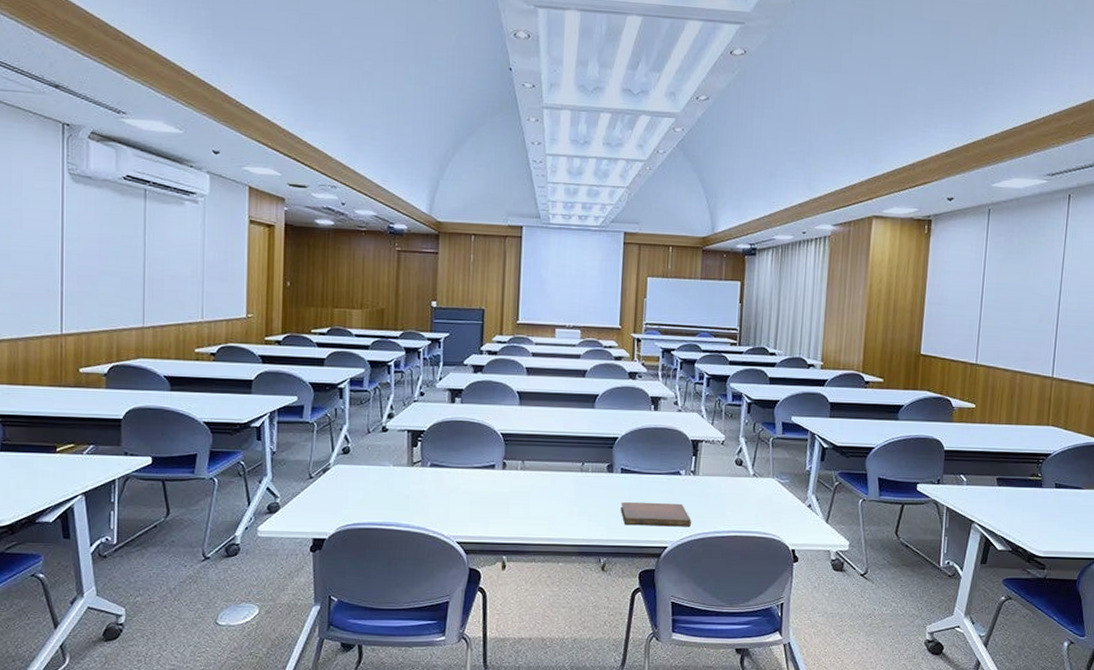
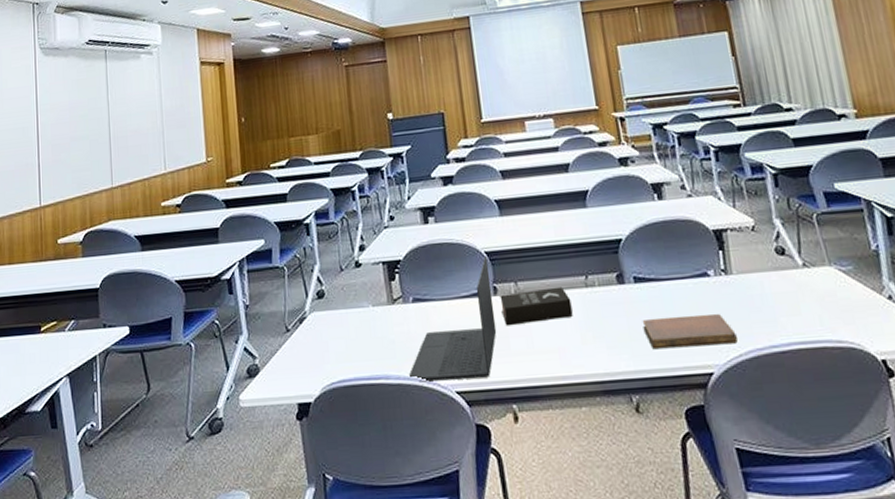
laptop: none [416,436,503,533] -> present [407,255,497,382]
book: none [507,468,567,495] -> present [500,286,573,326]

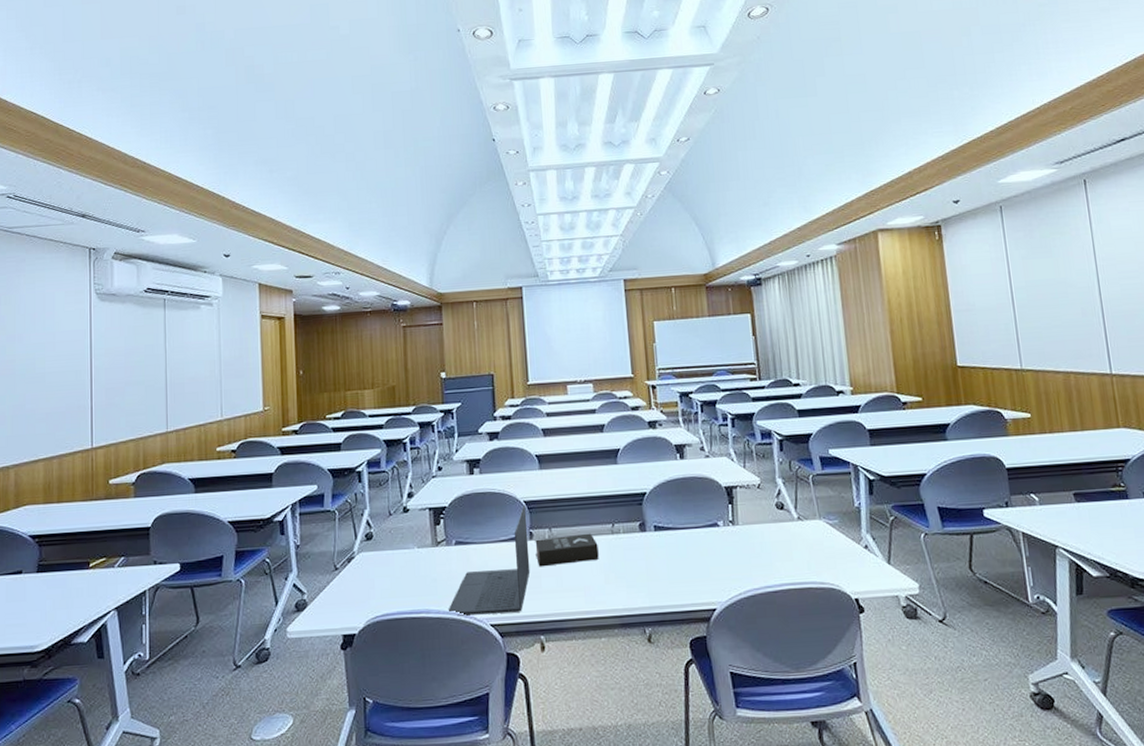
notebook: present [642,314,738,350] -> none [659,559,738,589]

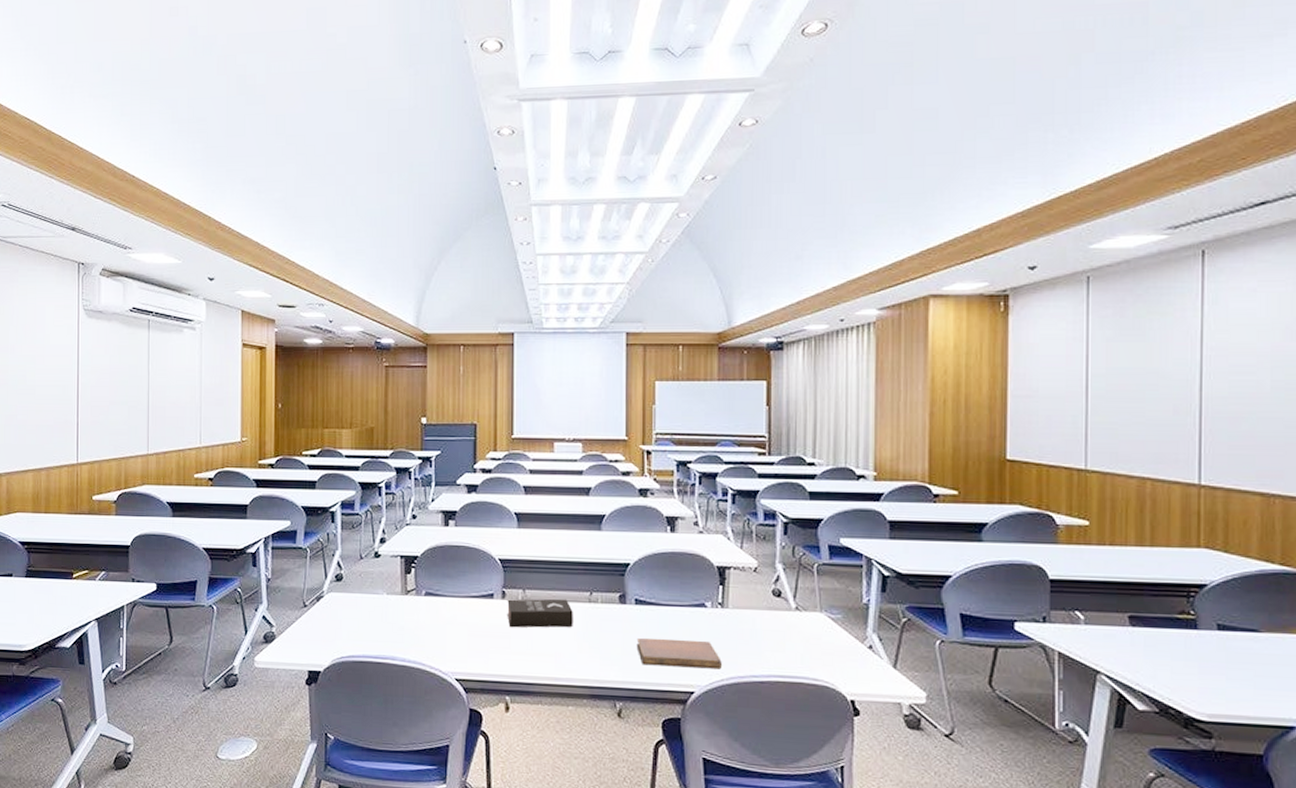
laptop: present [447,504,530,616] -> none [412,562,501,670]
notebook: none [659,559,738,589] -> present [636,637,722,669]

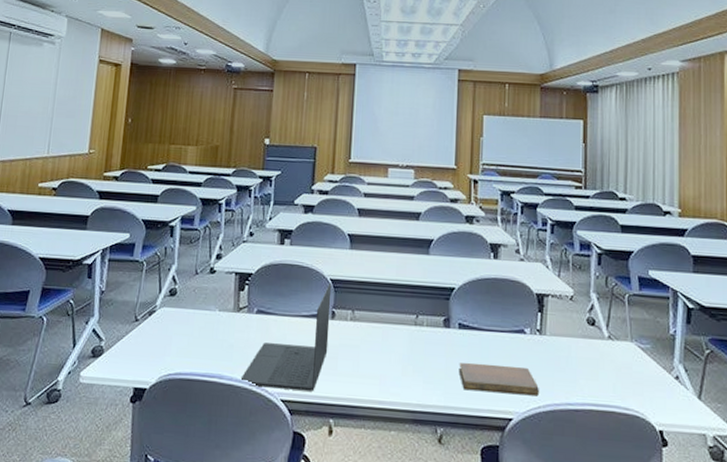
laptop: none [412,562,501,670] -> present [239,282,332,392]
book: present [507,598,573,628] -> none [335,319,399,350]

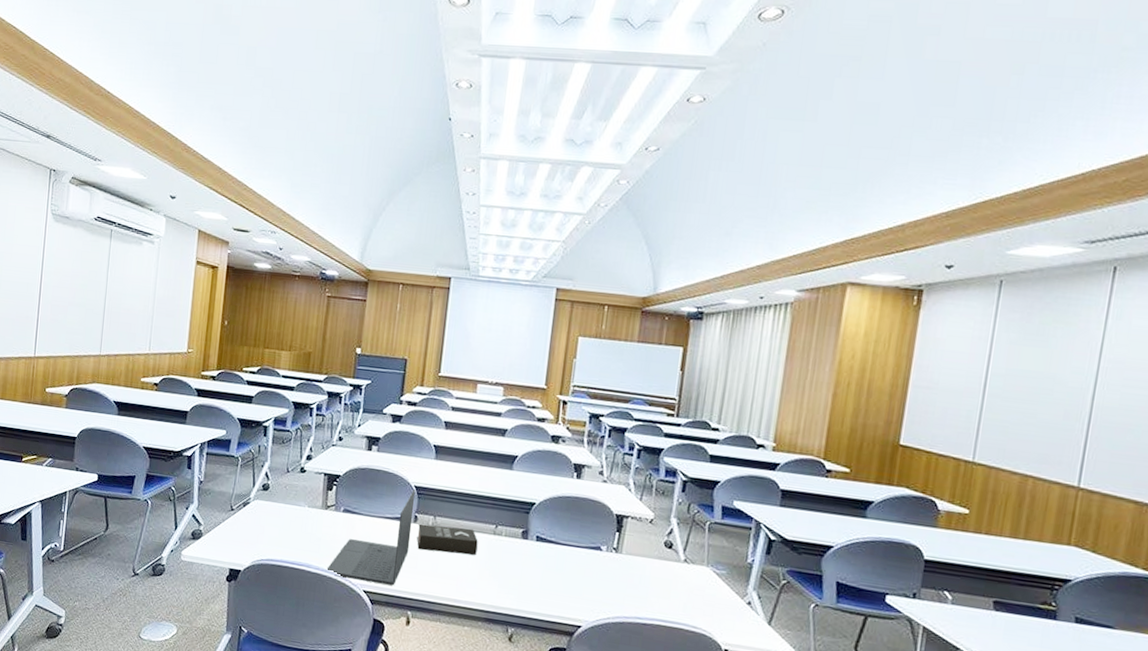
book: none [335,319,399,350] -> present [417,523,478,555]
notebook: present [458,362,539,396] -> none [533,572,610,608]

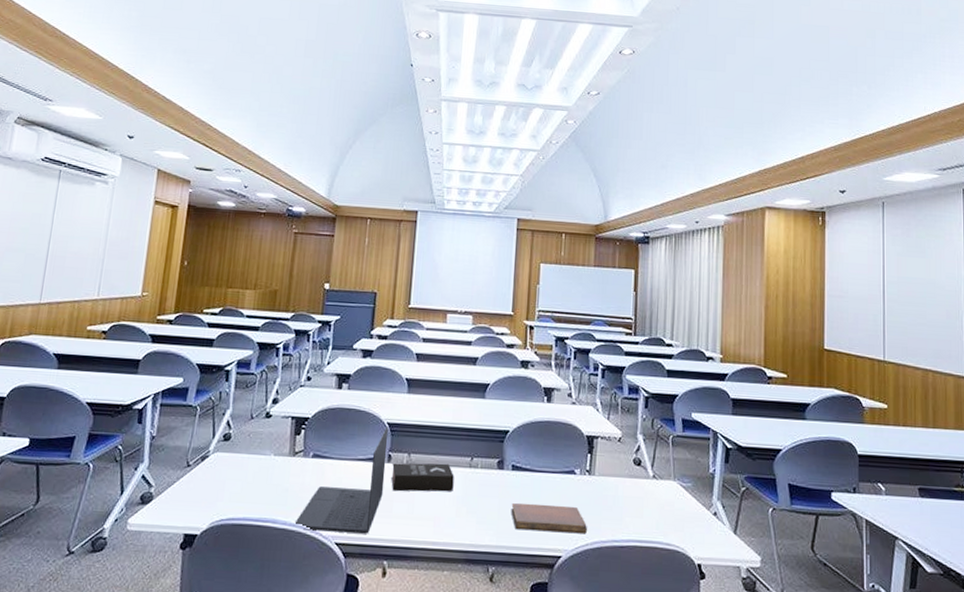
notebook: none [533,572,610,608] -> present [511,502,587,534]

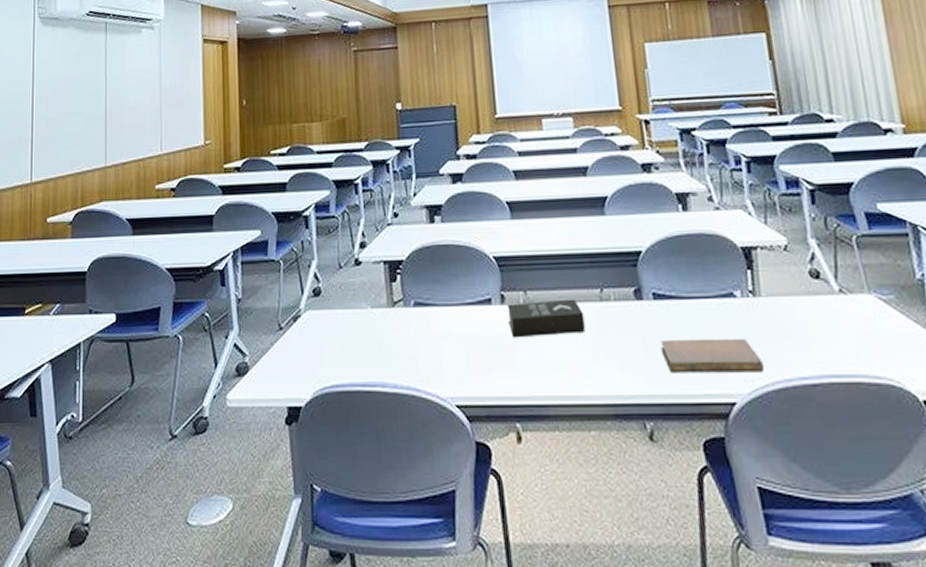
laptop: present [293,426,389,534] -> none [405,260,503,393]

